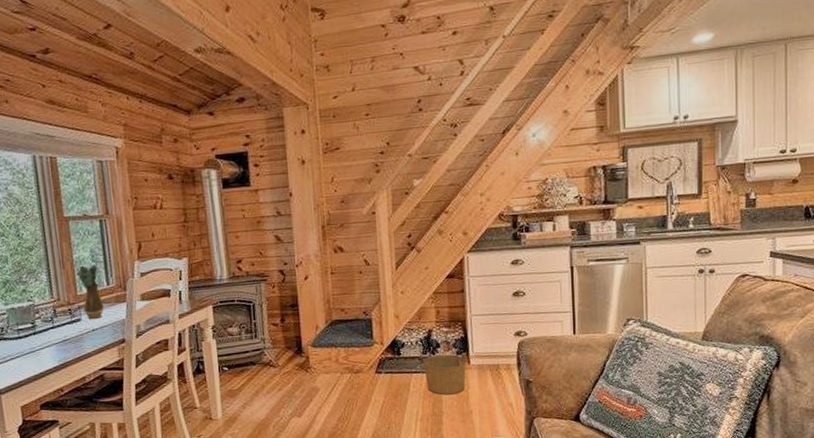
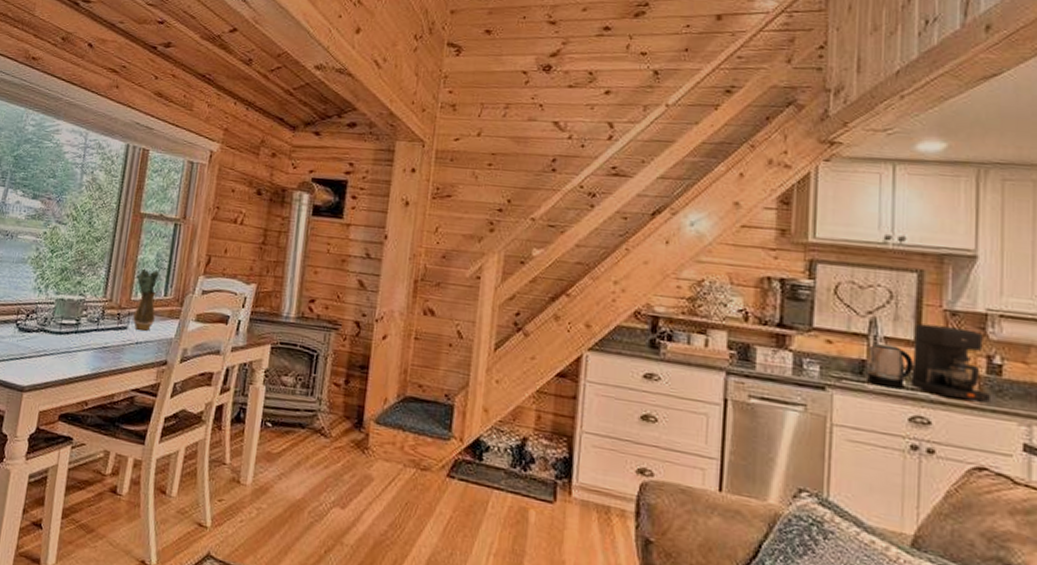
basket: present [422,354,467,395] -> none [508,472,568,533]
kettle: none [666,200,698,232] -> present [865,343,913,388]
coffee maker: none [697,177,748,231] -> present [911,323,990,402]

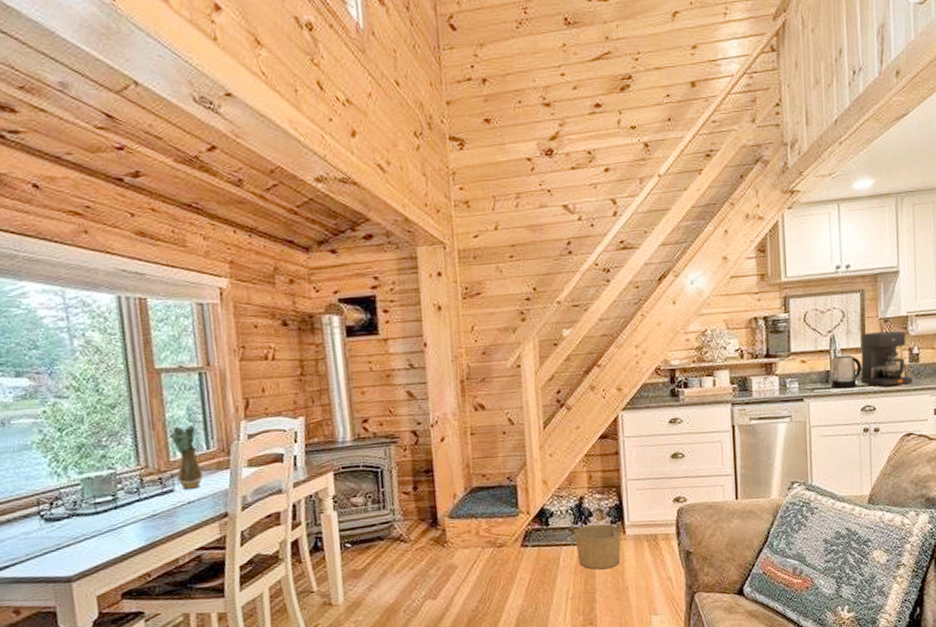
basket: none [508,472,568,533] -> present [572,524,622,570]

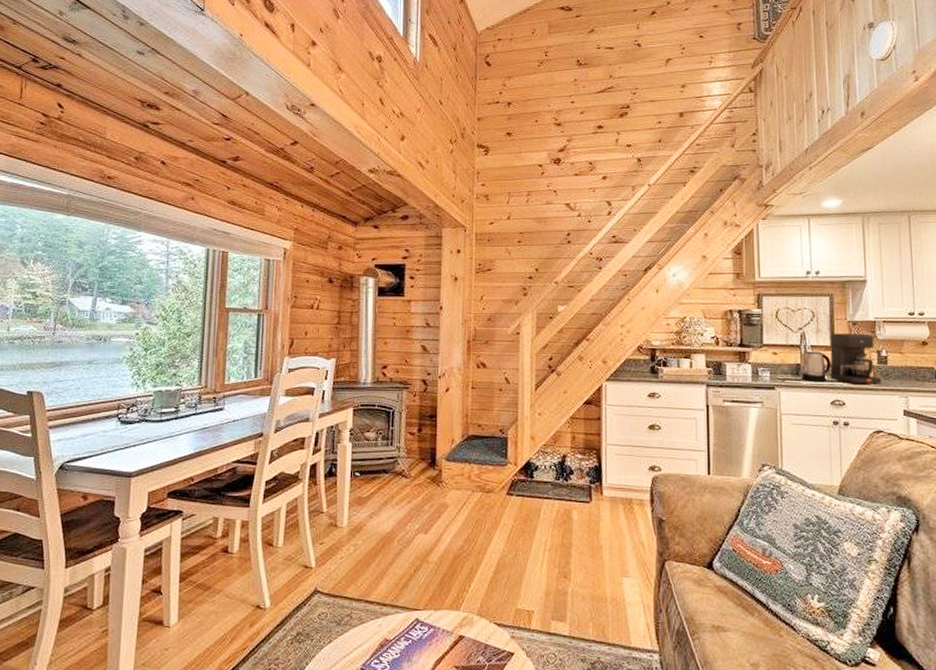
vase: present [168,423,203,490] -> none [226,353,248,409]
basket: present [572,524,622,570] -> none [554,482,599,526]

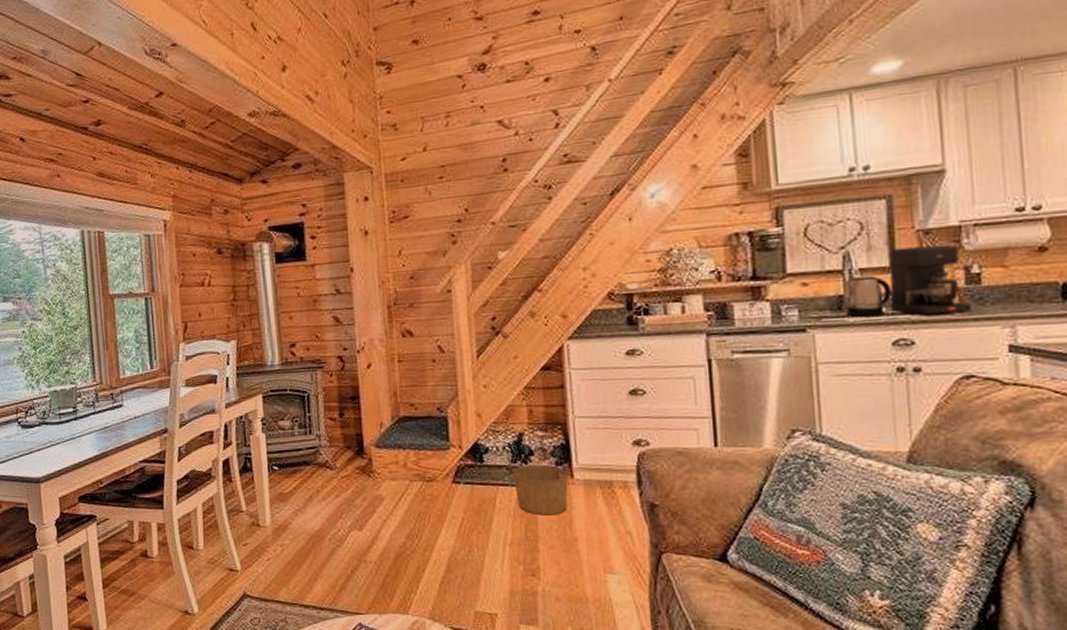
basket: none [554,482,599,526] -> present [510,464,569,516]

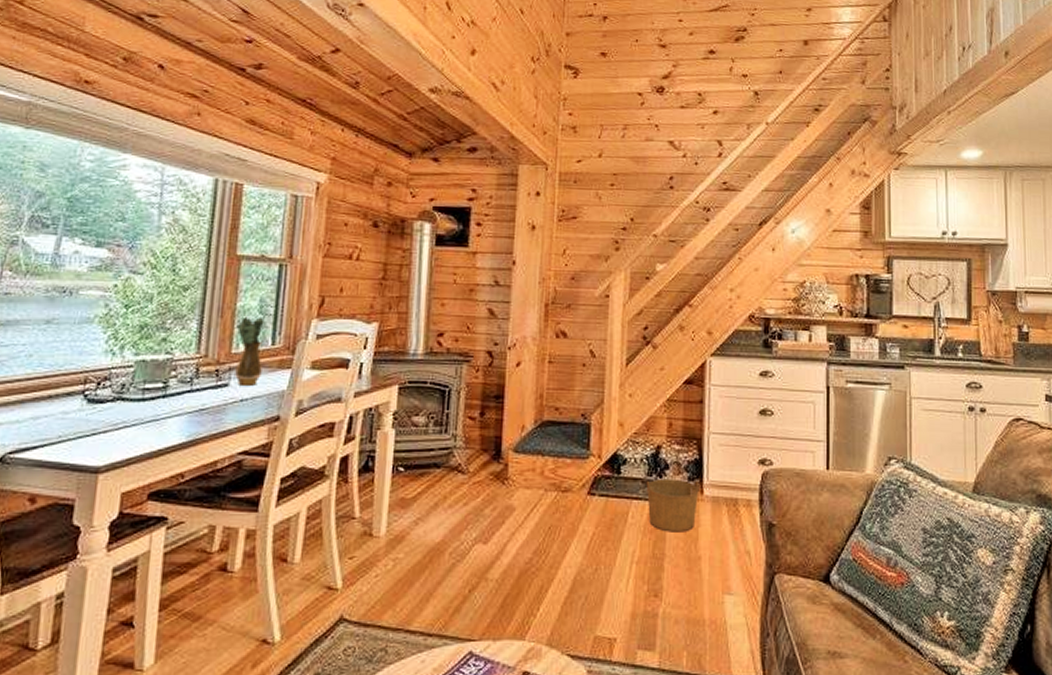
vase: none [119,344,147,405] -> present [234,313,265,385]
kettle: present [844,274,891,317] -> none [933,323,967,360]
coffee maker: present [889,245,971,316] -> none [966,304,1022,364]

